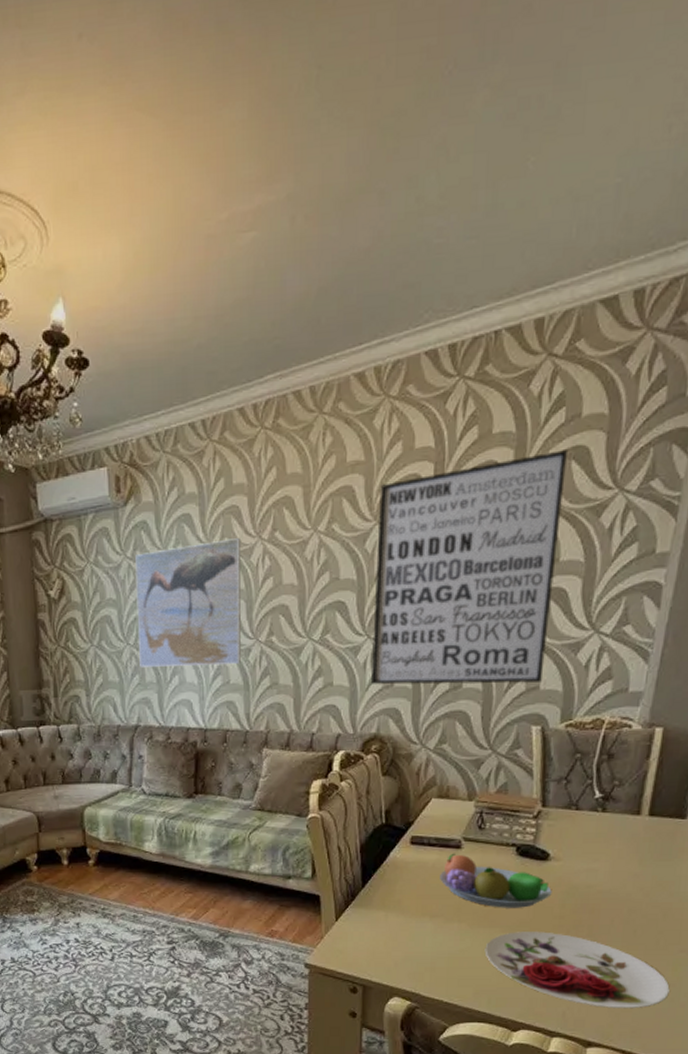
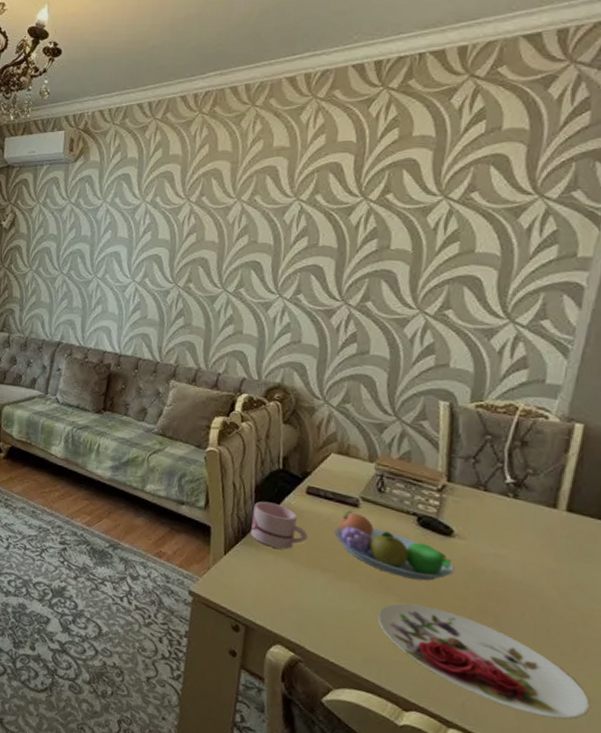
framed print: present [135,538,242,667] -> none [69,198,172,303]
mug: none [360,859,415,904] -> present [251,501,308,550]
wall art: present [371,450,567,685] -> none [279,156,486,361]

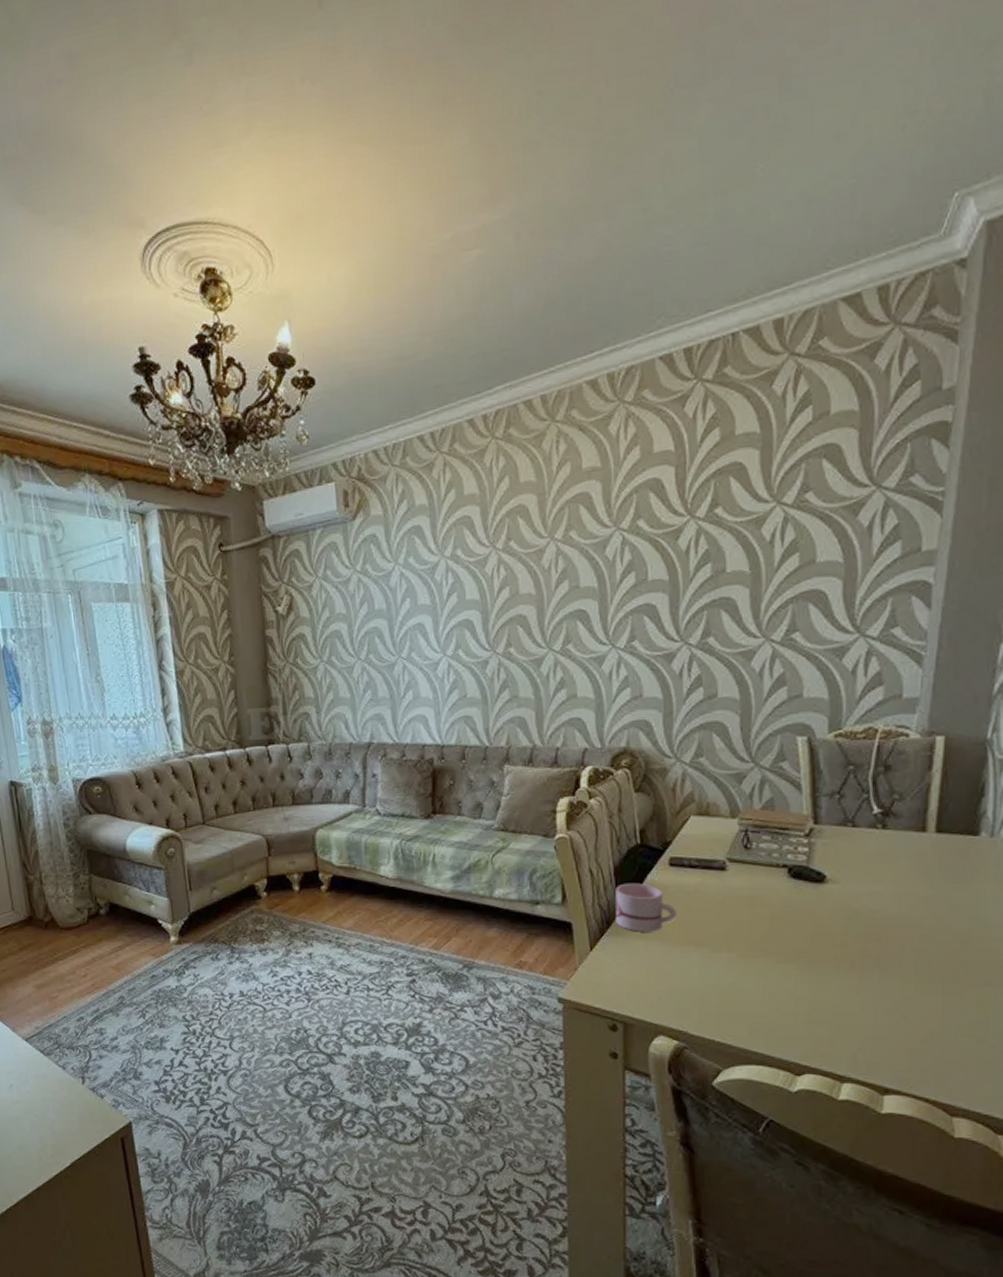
fruit bowl: present [334,510,455,581] -> none [704,875,831,936]
plate: present [377,603,590,720] -> none [759,962,976,1051]

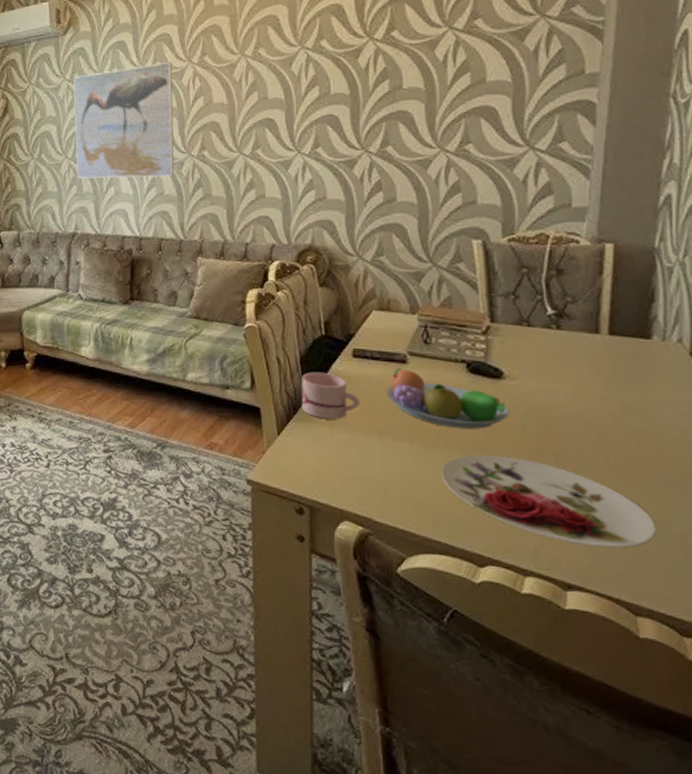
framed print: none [365,549,478,683] -> present [74,62,174,179]
fruit bowl: none [704,875,831,936] -> present [386,367,510,429]
plate: none [759,962,976,1051] -> present [440,455,656,549]

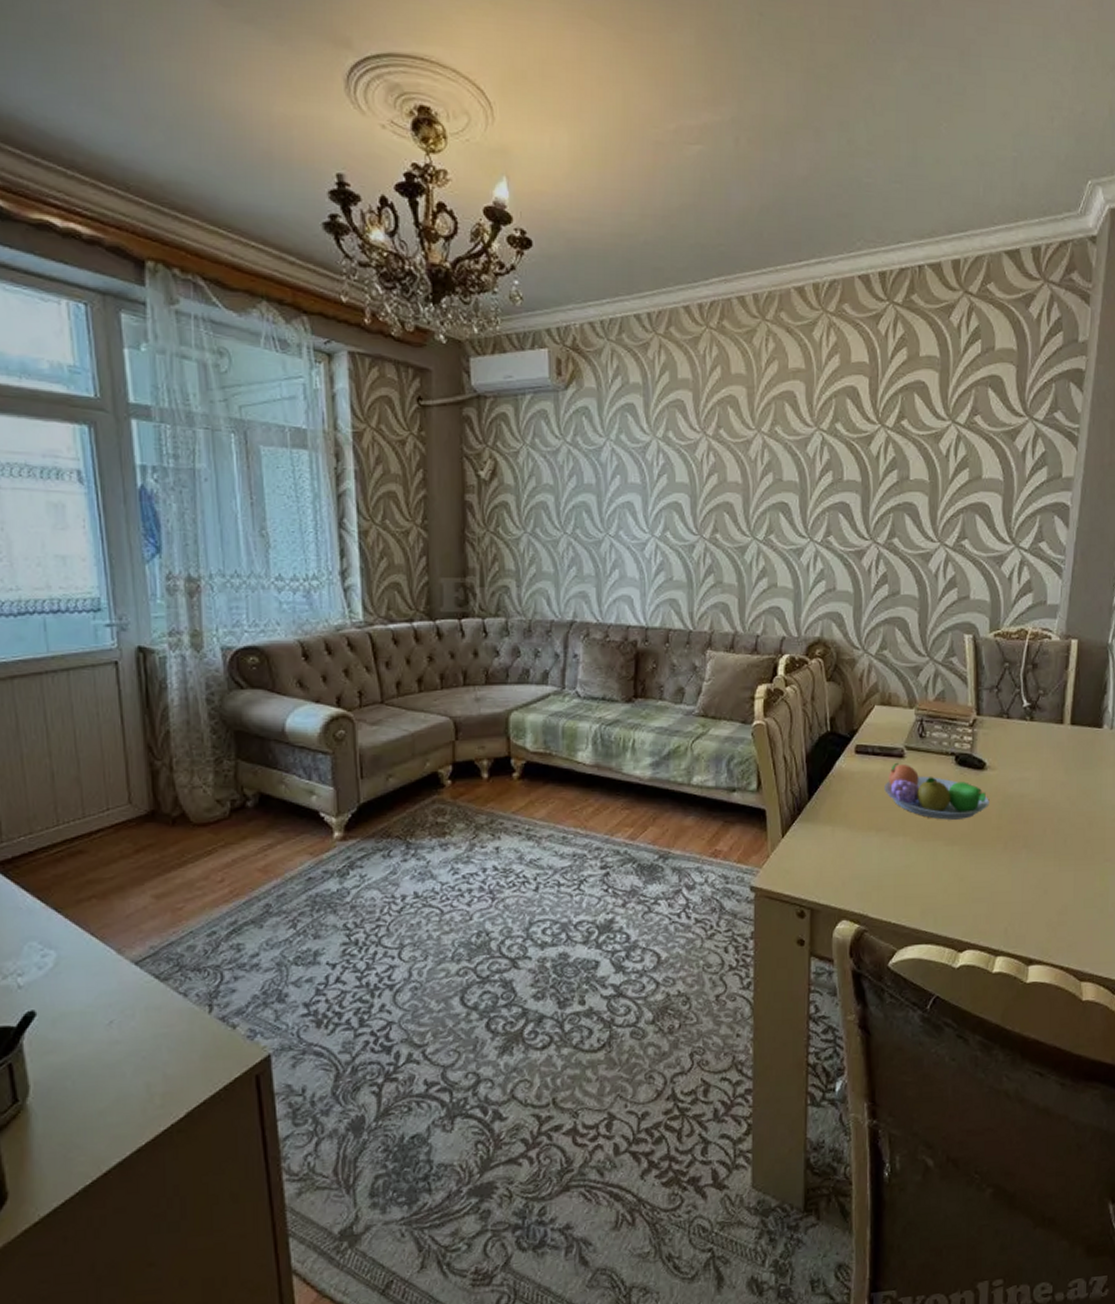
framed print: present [74,62,174,179] -> none [576,432,686,561]
mug: present [301,372,360,420] -> none [806,769,861,818]
plate: present [440,455,656,549] -> none [929,843,1099,923]

